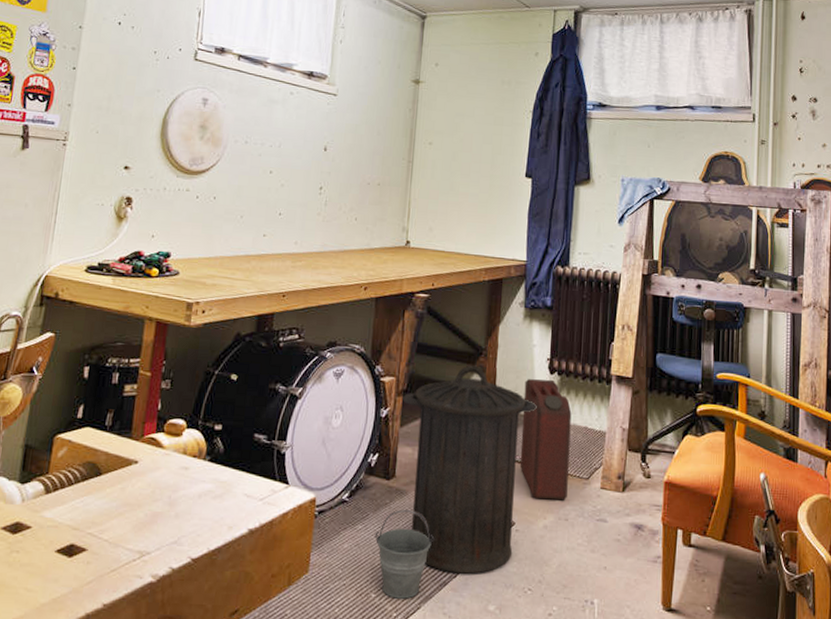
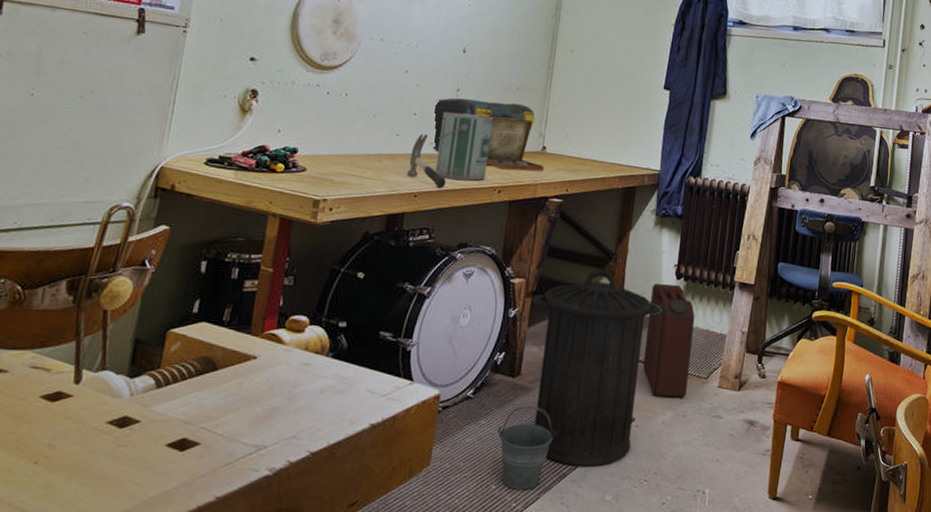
claw hammer: none [274,233,313,288] -> present [407,134,446,189]
toolbox: none [297,196,398,251] -> present [431,97,535,153]
paint can: none [302,210,356,279] -> present [435,111,493,181]
tool set: none [352,213,409,267] -> present [486,116,544,172]

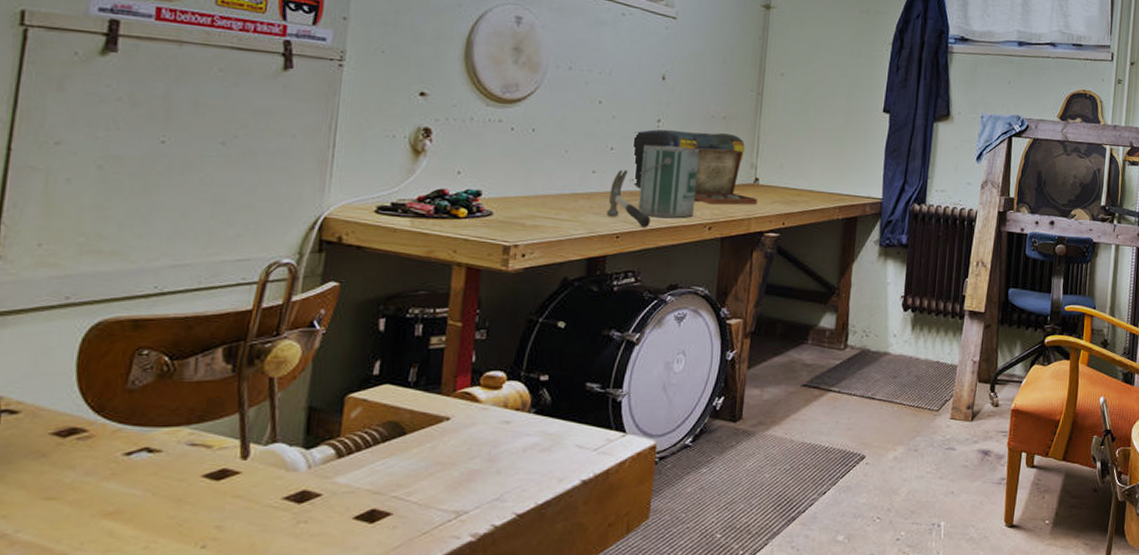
bucket: present [497,406,557,490] -> none [720,451,783,537]
trash can: present [530,269,662,467] -> none [749,305,890,508]
jerry can: present [642,284,695,398] -> none [871,317,924,433]

